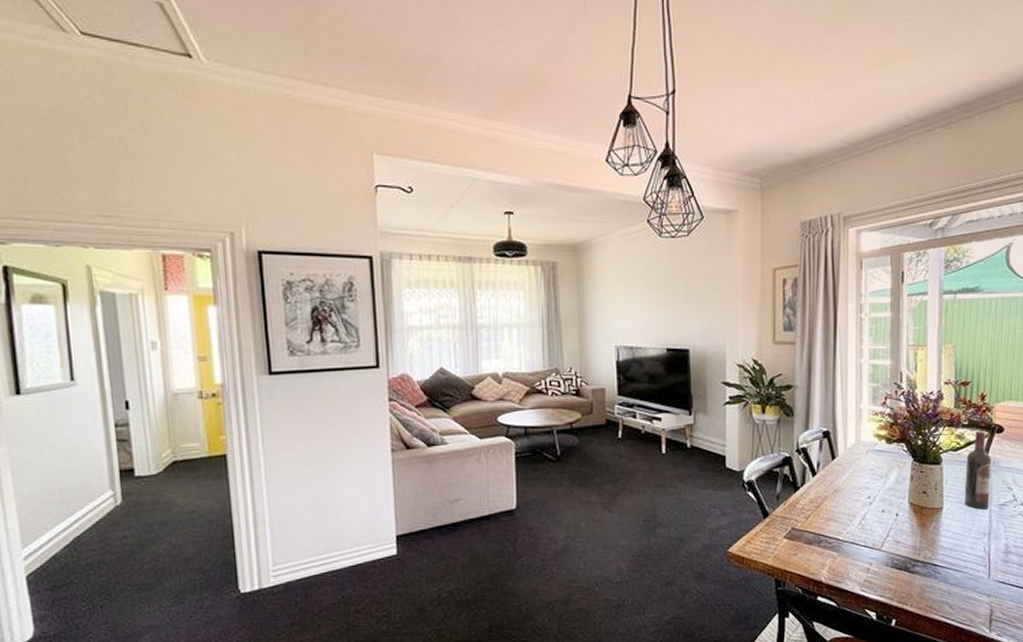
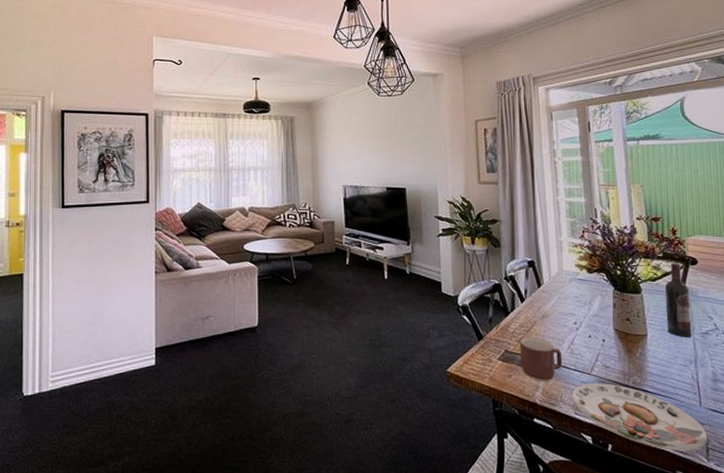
mug: none [807,513,852,559] -> present [519,337,563,381]
plate: none [859,558,993,624] -> present [572,383,708,451]

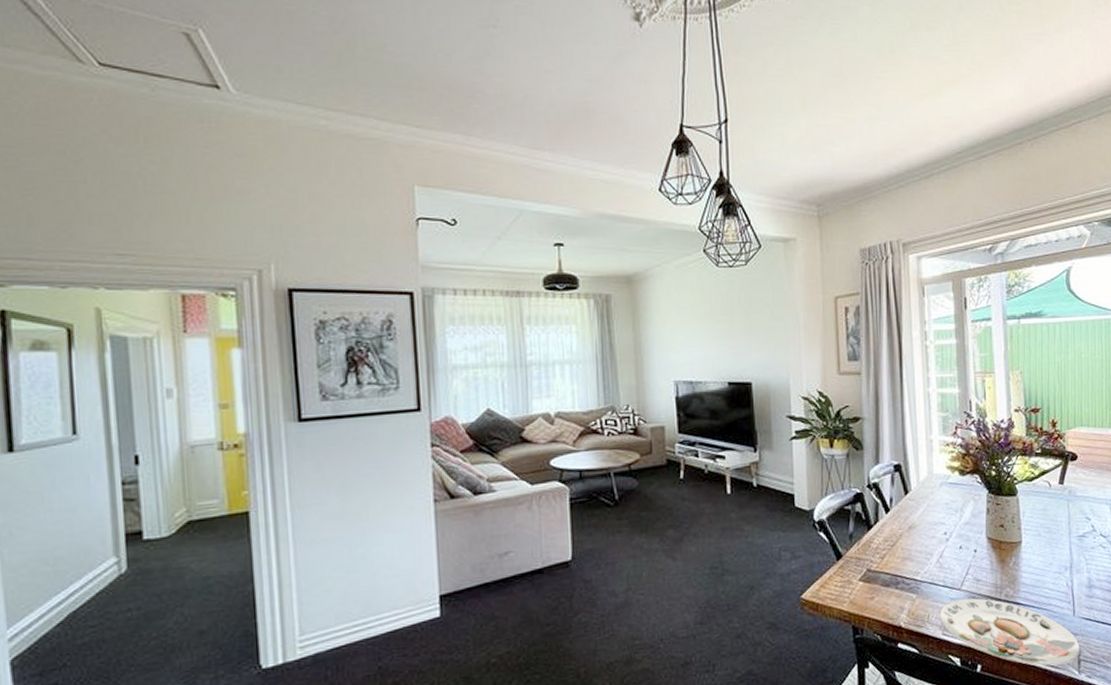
mug: present [519,337,563,381] -> none [883,552,931,602]
wine bottle: present [664,262,692,337] -> none [1041,458,1069,542]

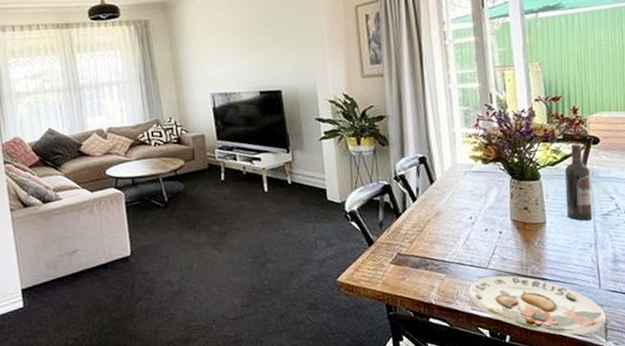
wine bottle: none [1041,458,1069,542] -> present [564,143,593,221]

